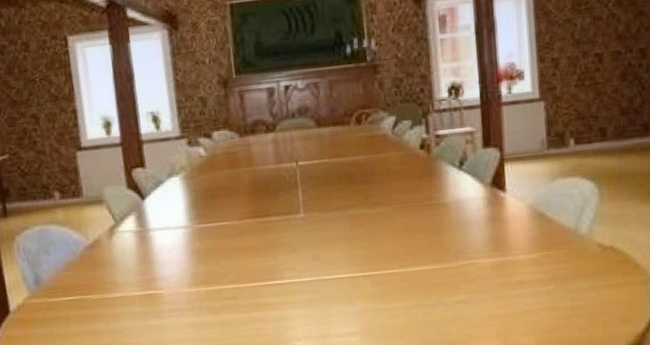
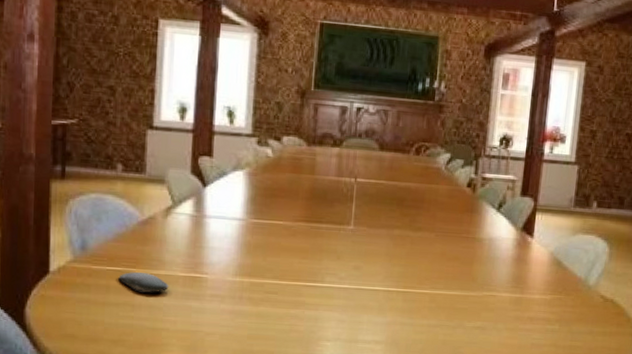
oval tray: none [76,298,127,319] -> present [118,272,169,293]

